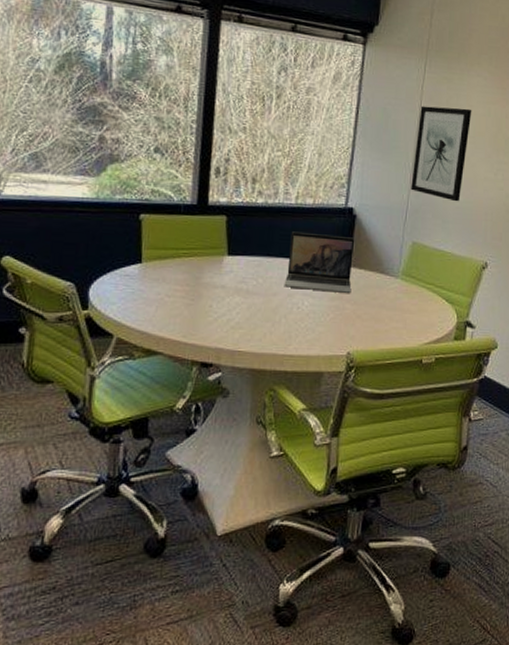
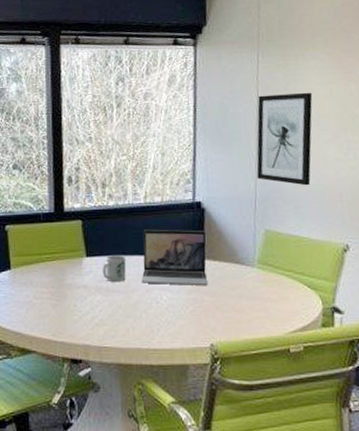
mug: none [244,256,270,285] -> present [103,255,126,283]

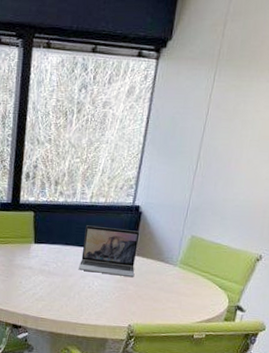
mug: present [103,255,126,283] -> none [47,244,67,268]
wall art: present [256,92,313,186] -> none [193,113,259,201]

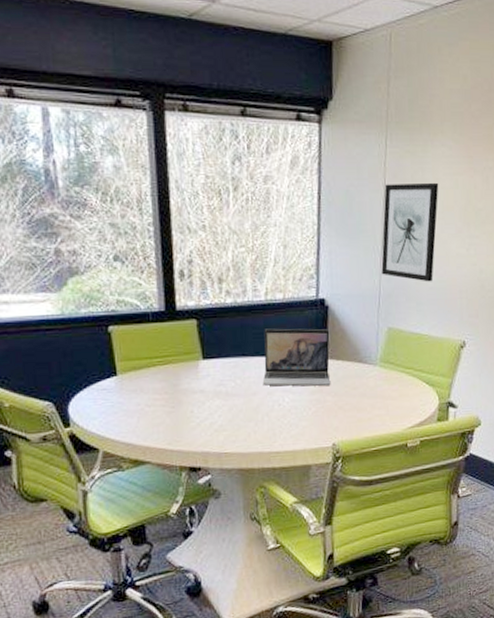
wall art: none [193,113,259,201] -> present [381,182,439,282]

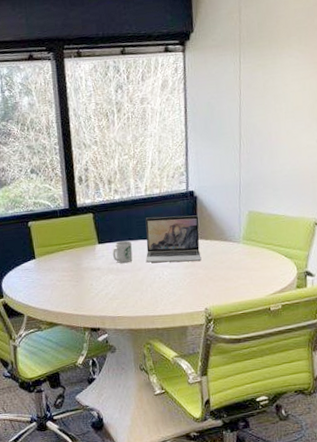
mug: none [221,357,247,386] -> present [113,241,133,264]
wall art: present [381,182,439,282] -> none [240,87,288,171]

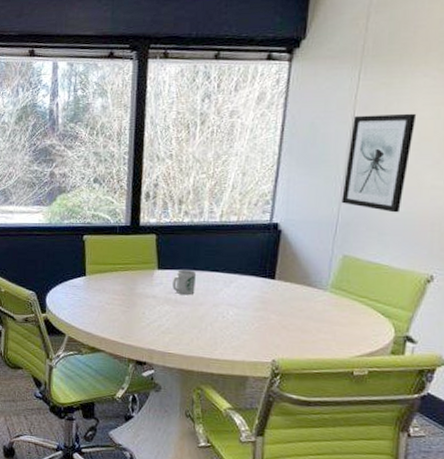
laptop: present [145,215,202,263] -> none [209,247,280,304]
wall art: none [240,87,288,171] -> present [341,113,417,213]

